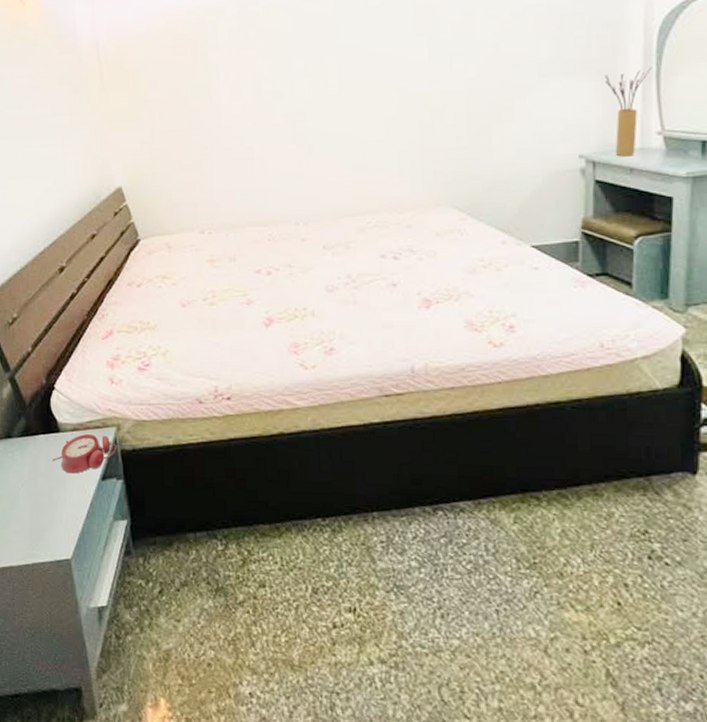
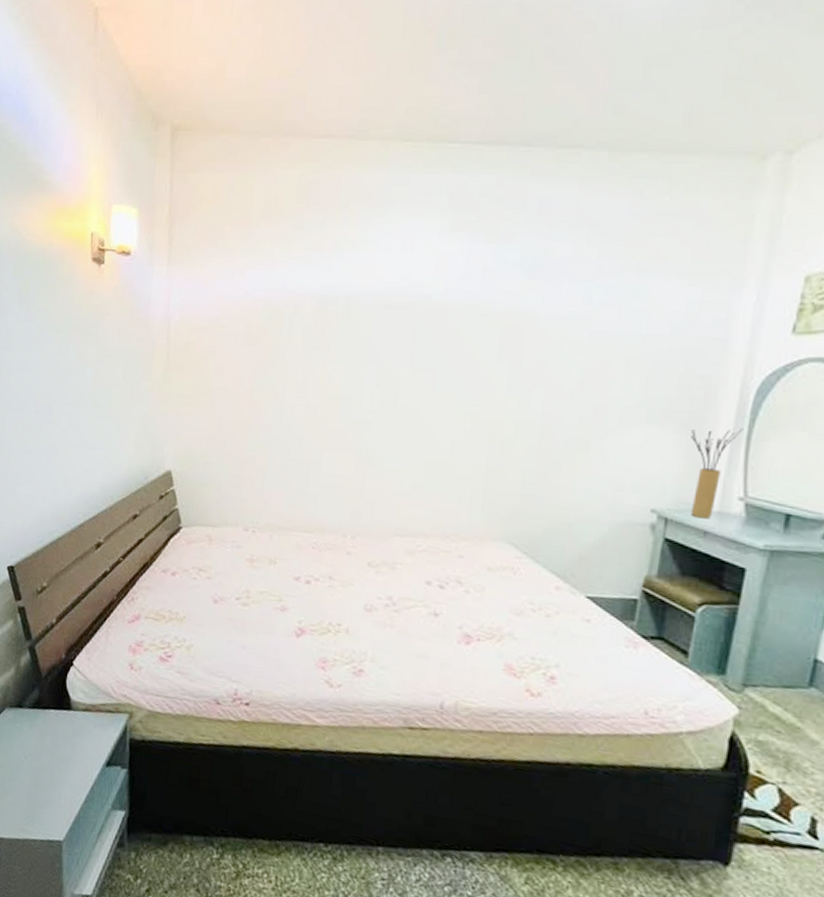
alarm clock: present [52,434,117,474] -> none [59,716,126,755]

